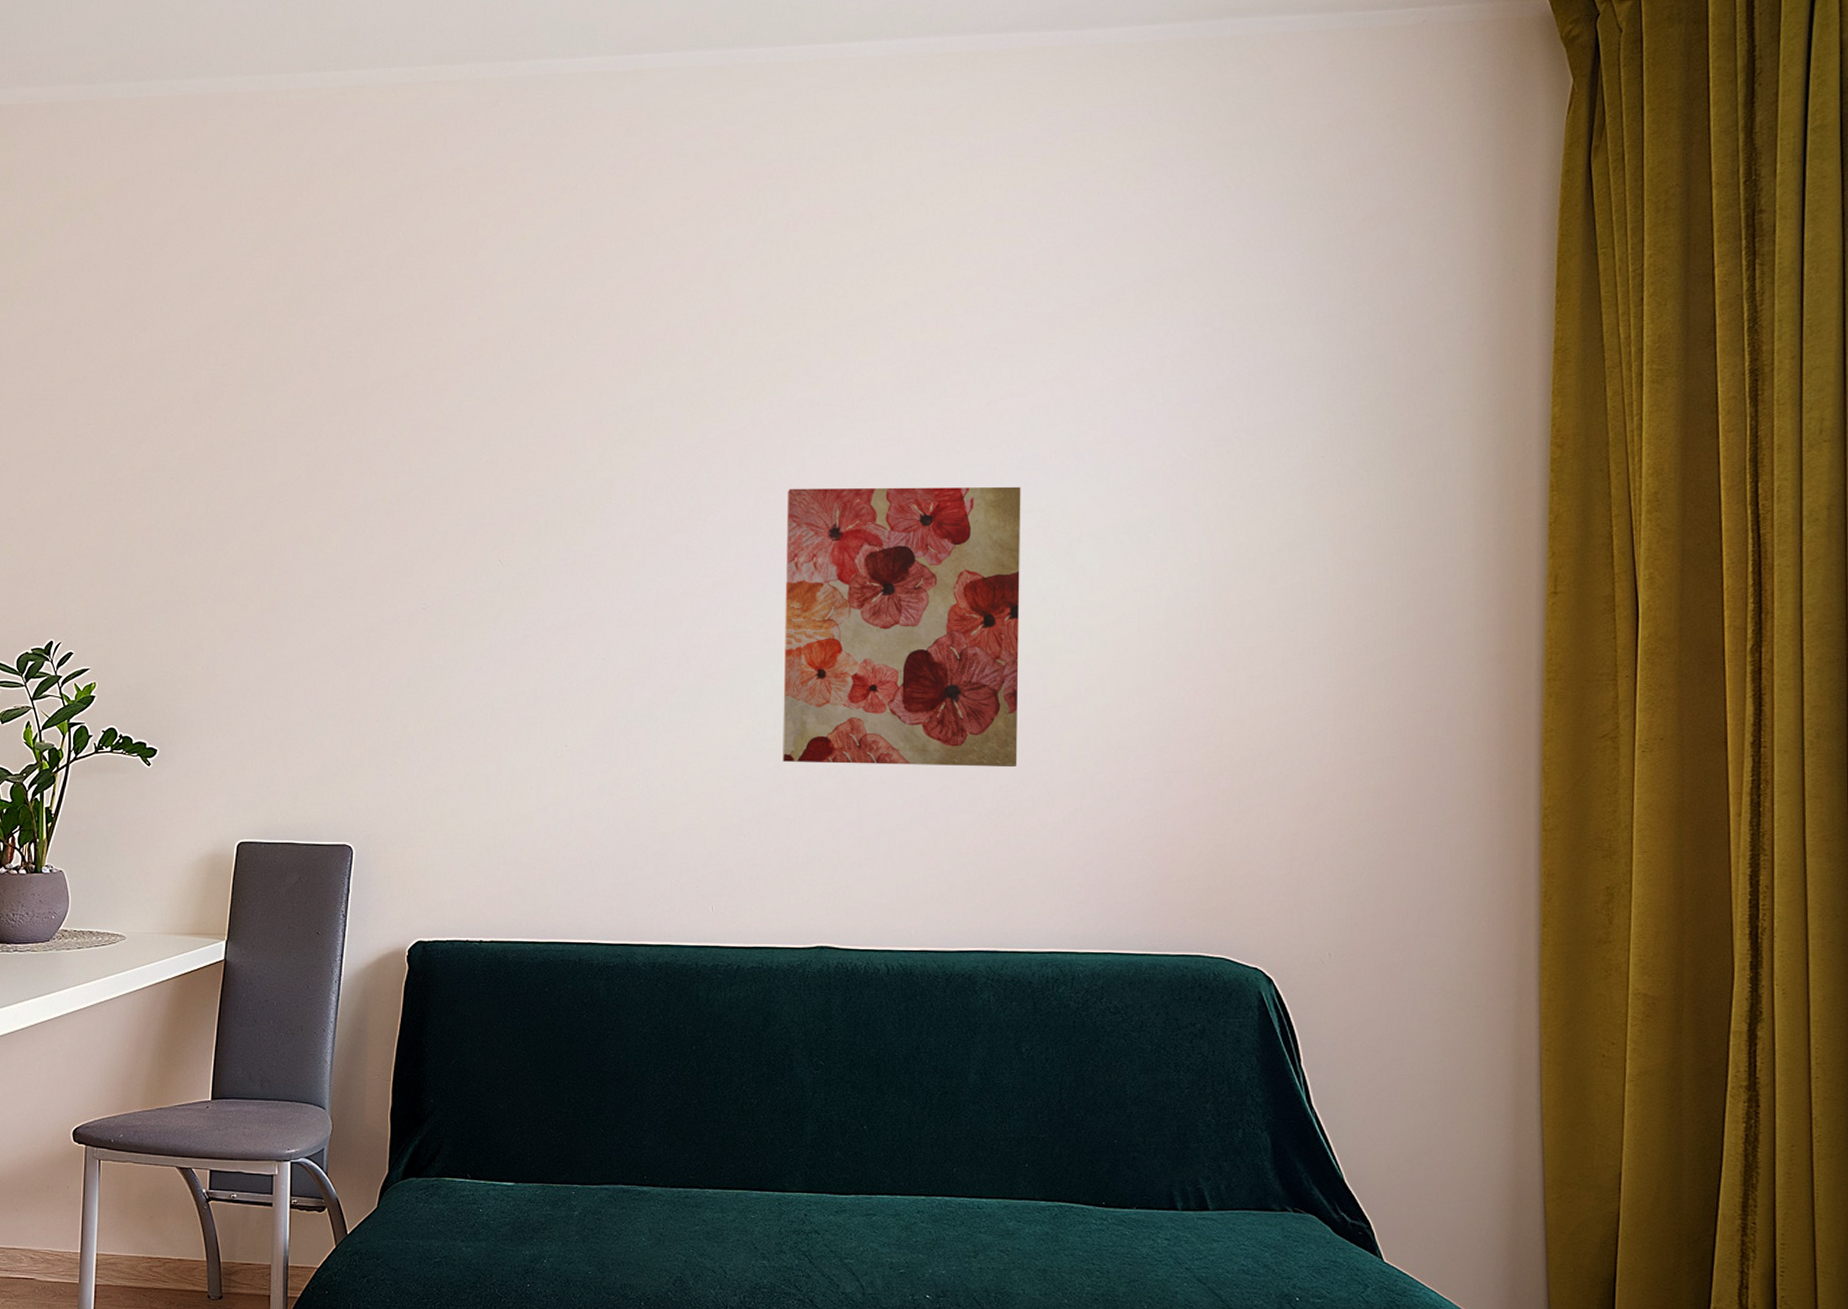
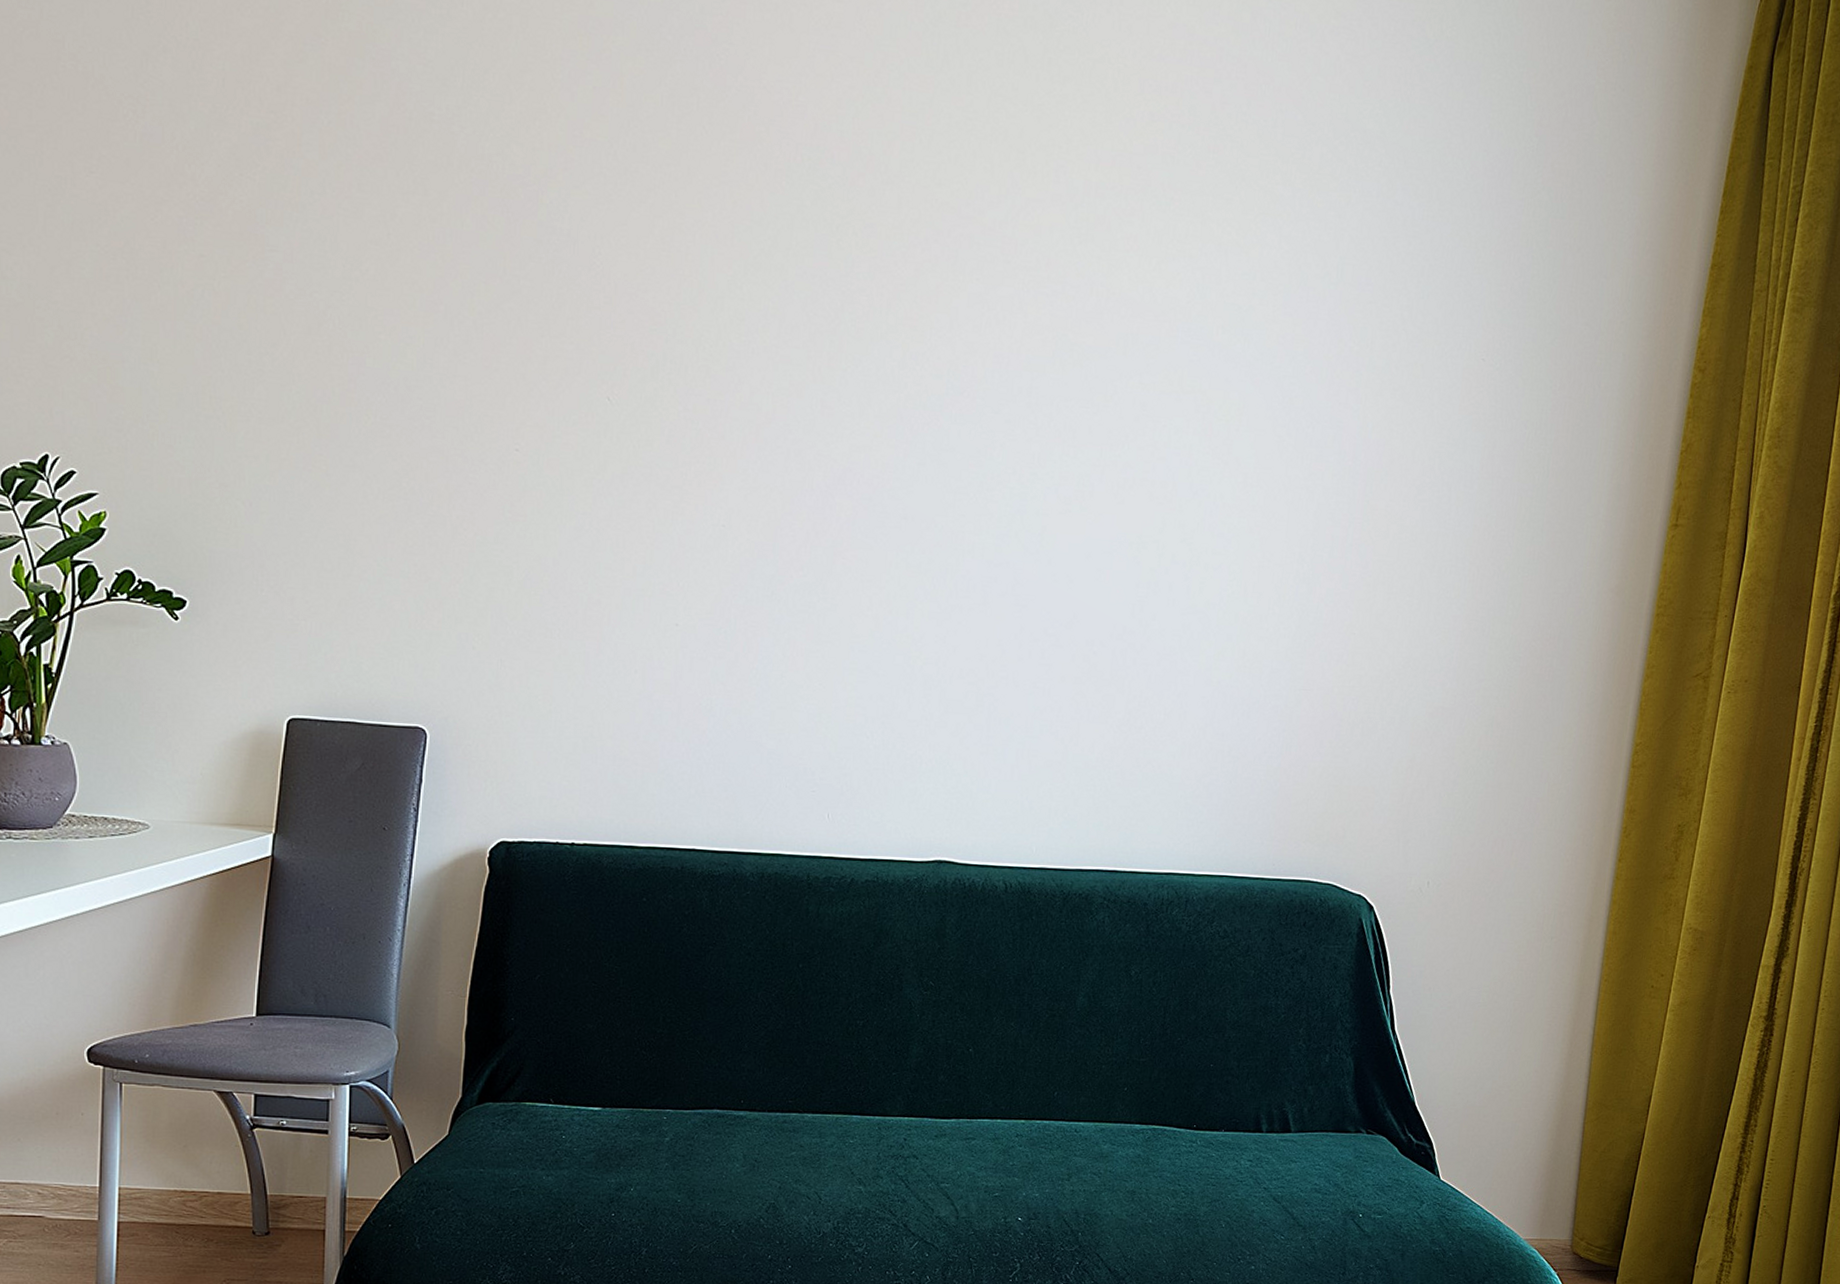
wall art: present [783,486,1021,768] -> none [913,341,1185,676]

